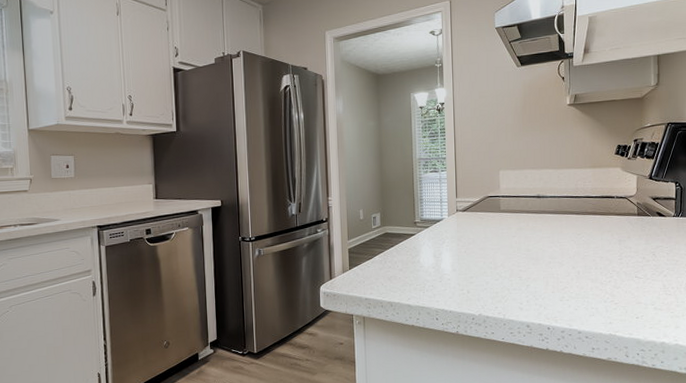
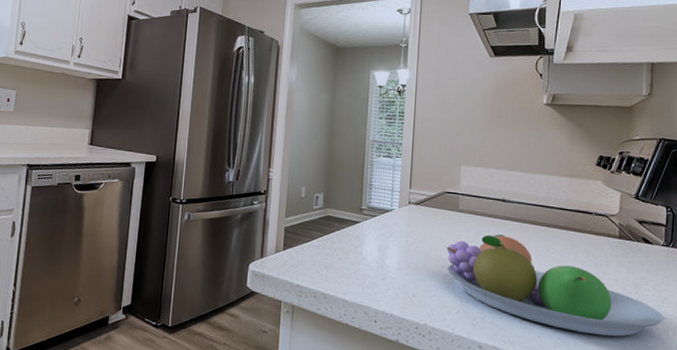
fruit bowl: none [493,227,678,301] -> present [446,234,665,337]

